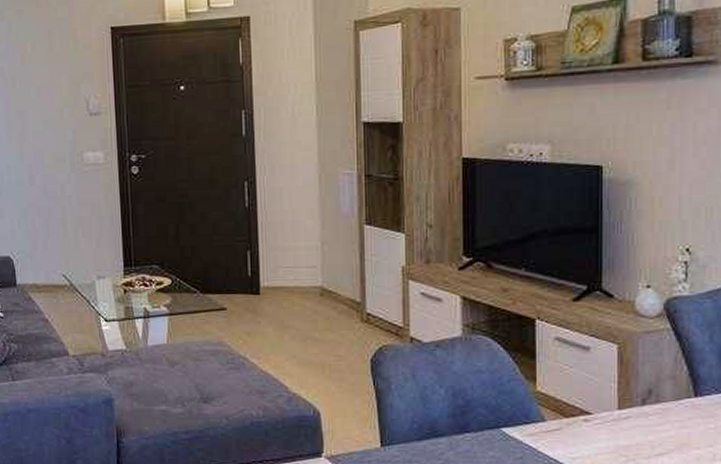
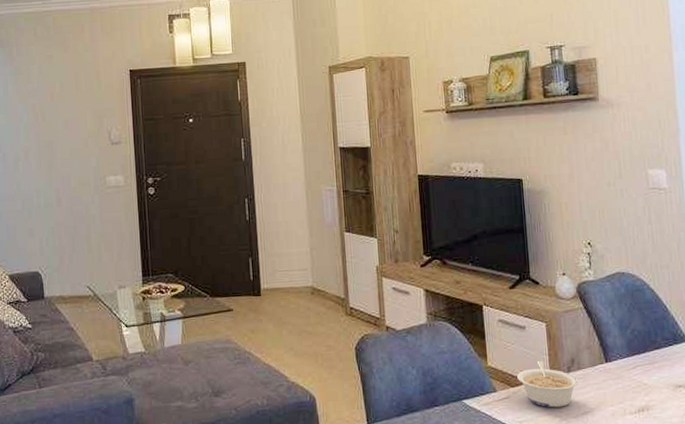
legume: none [574,388,655,445] -> present [517,360,579,408]

